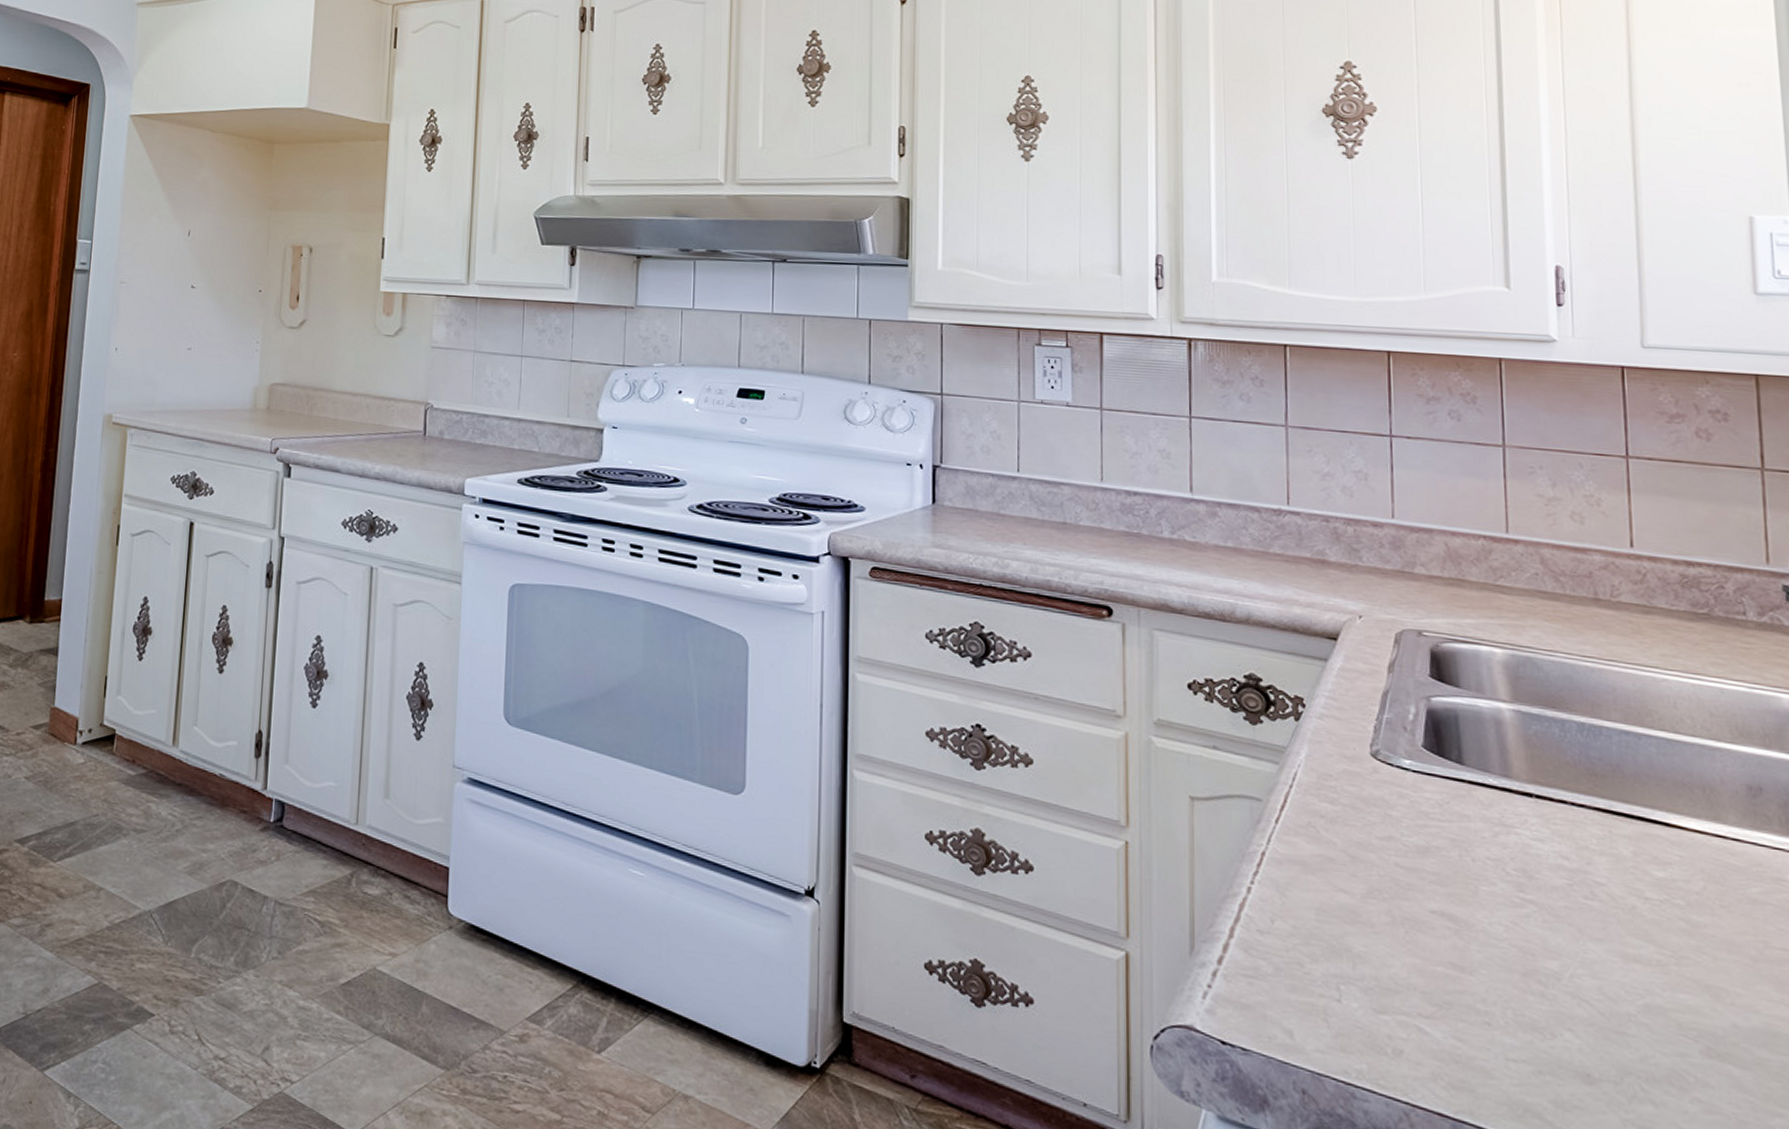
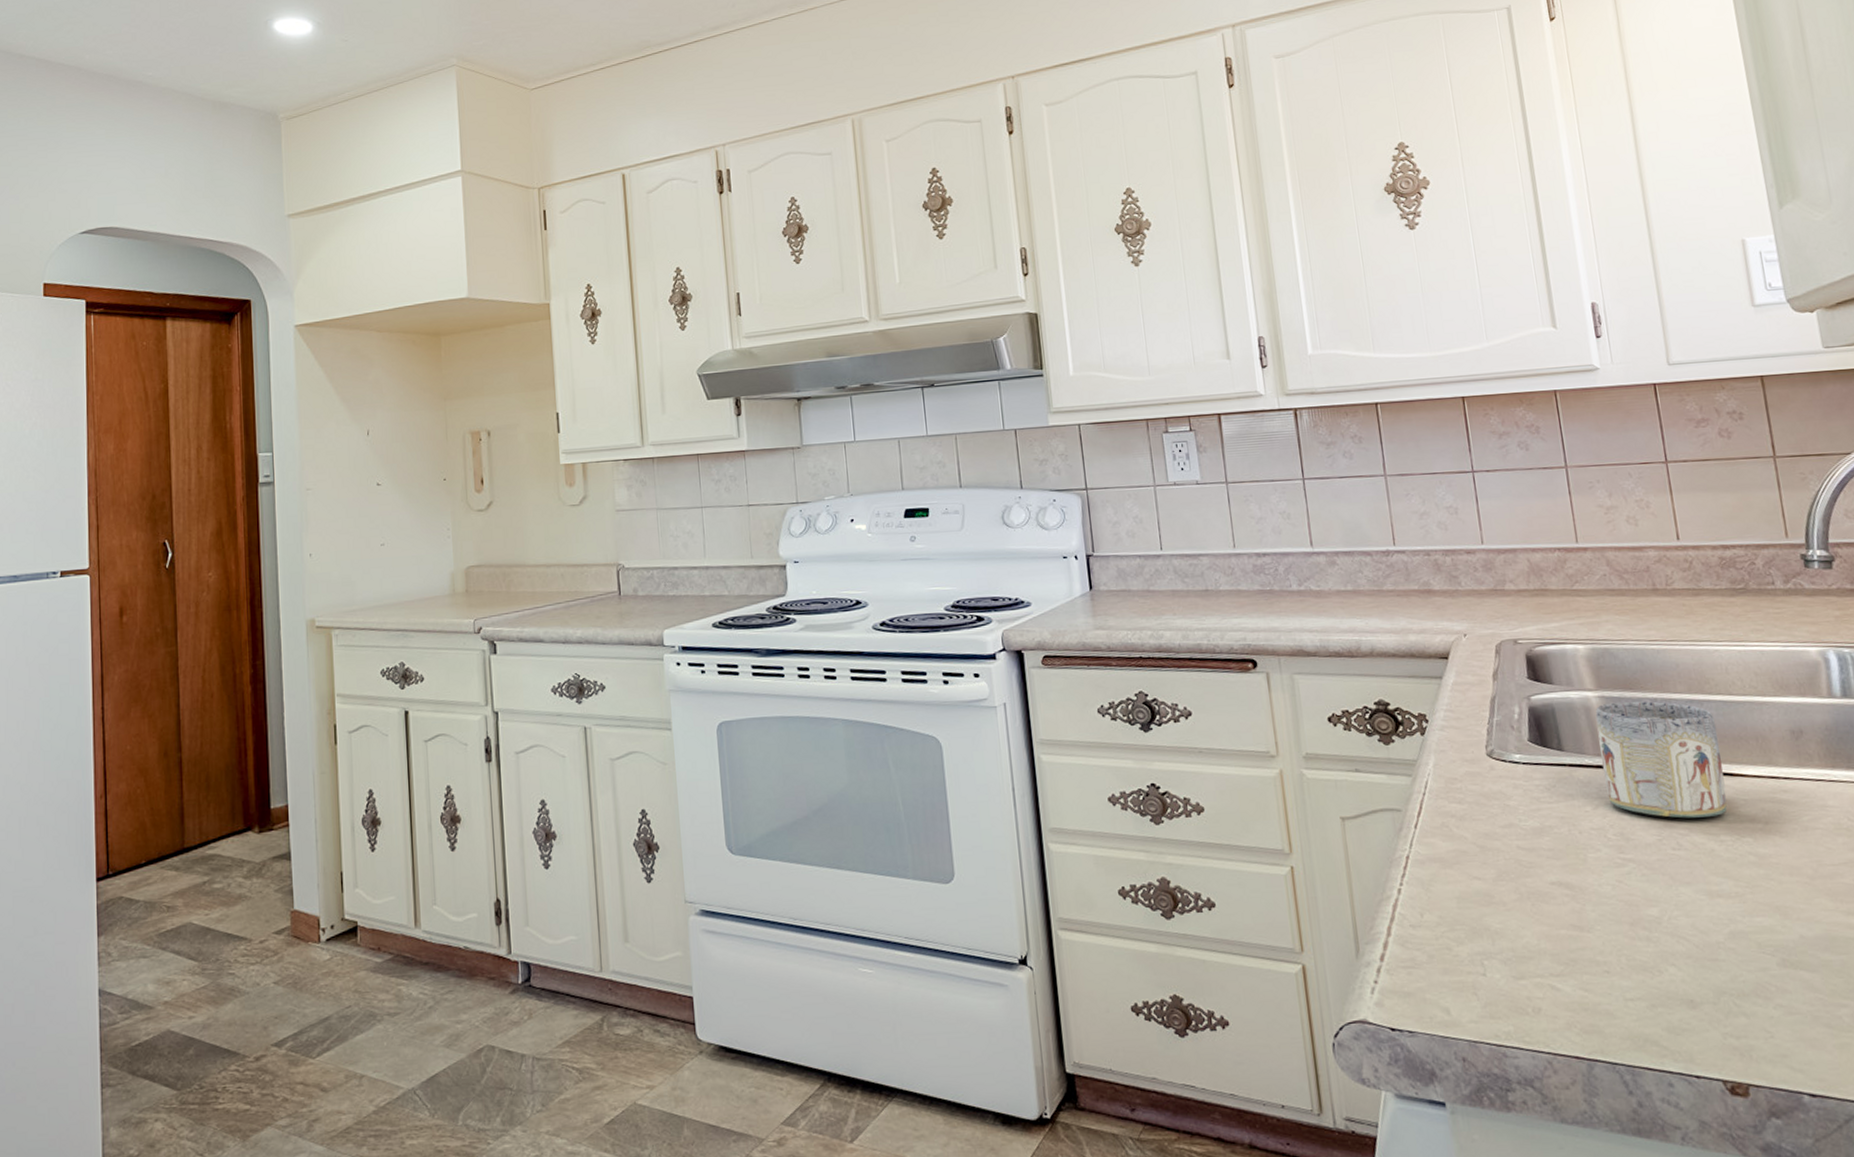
mug: none [1507,719,1659,869] -> present [1595,701,1728,818]

